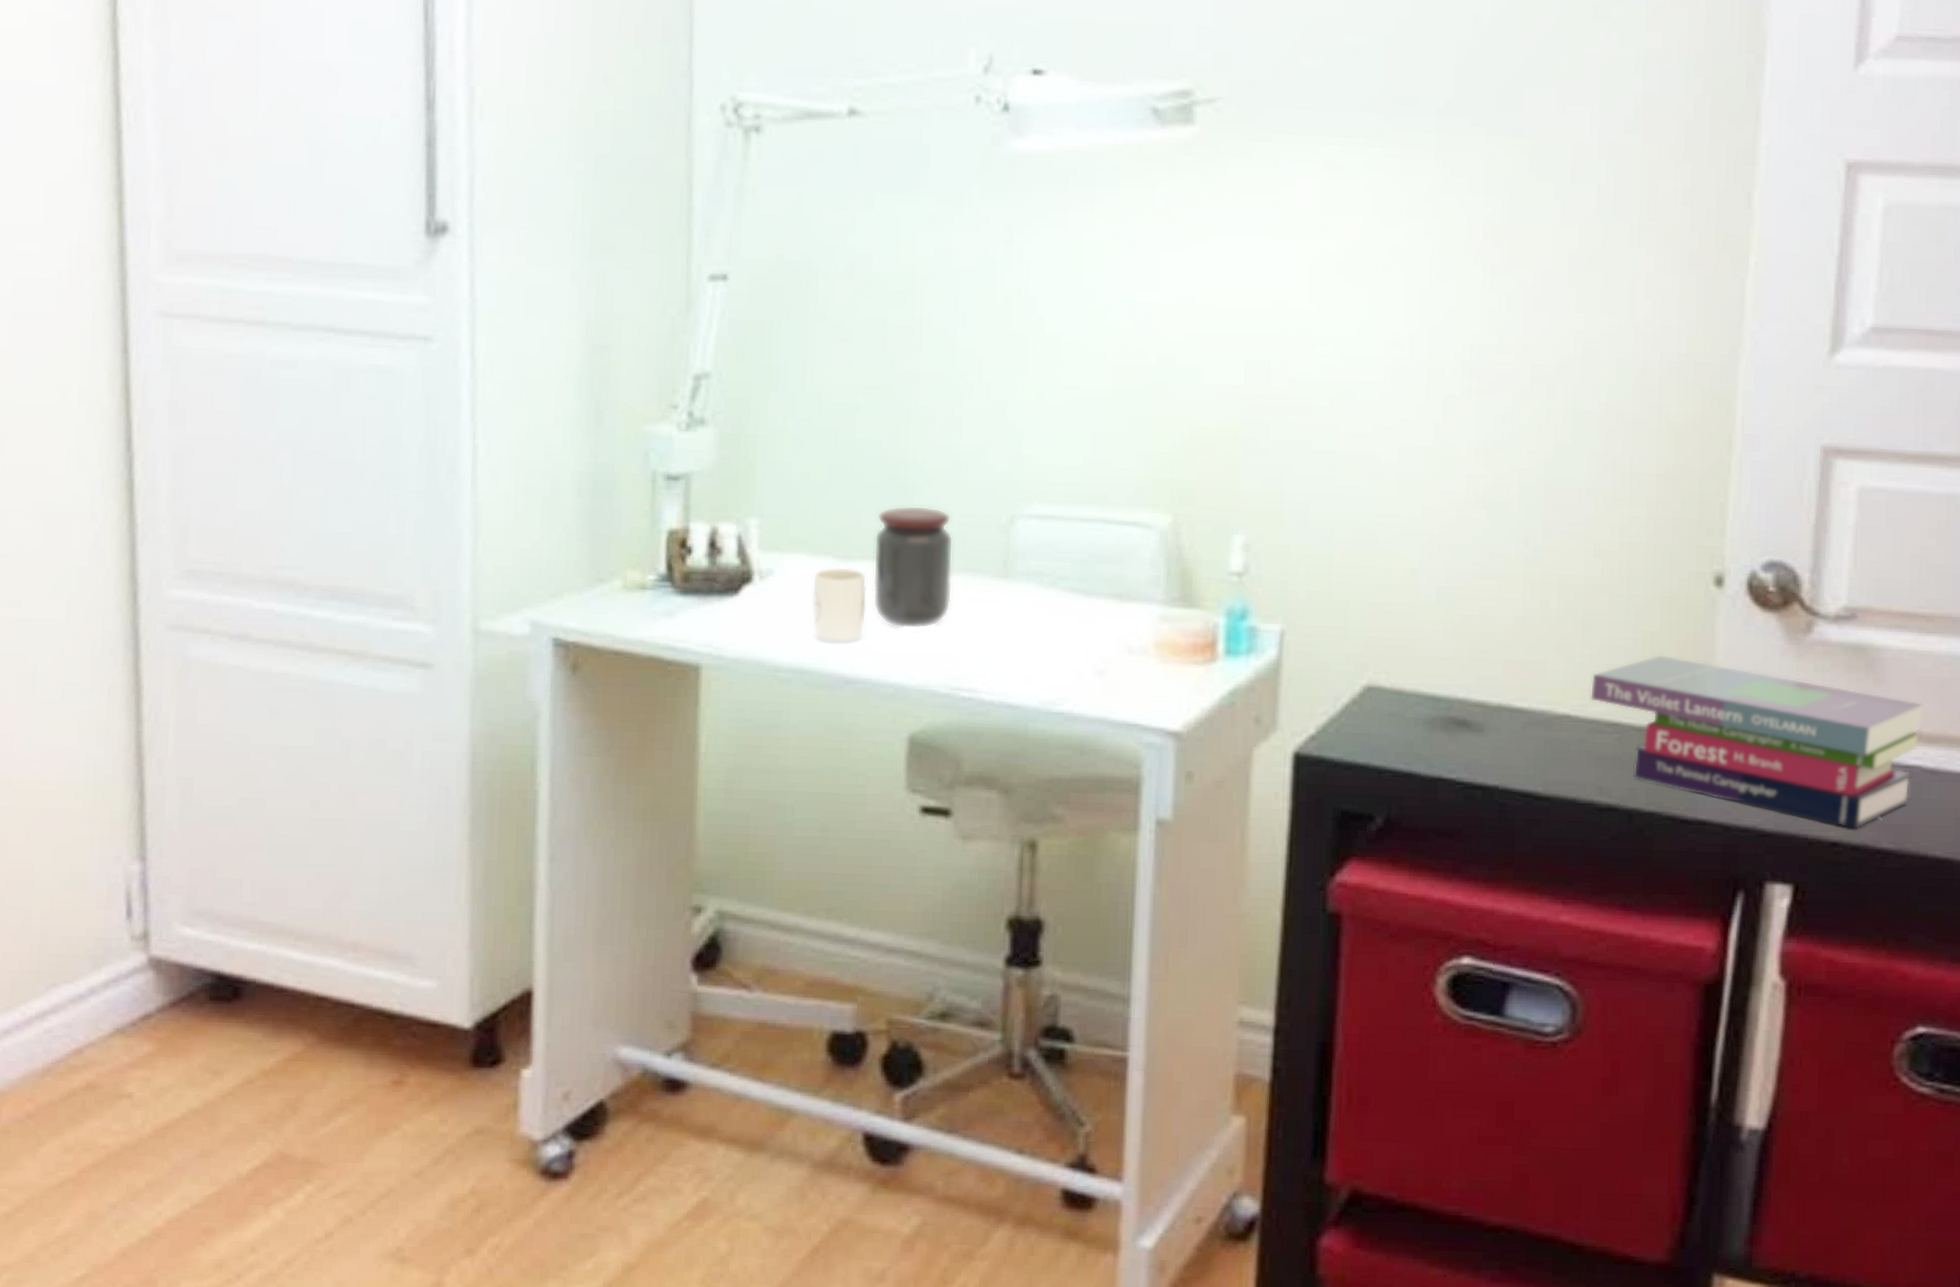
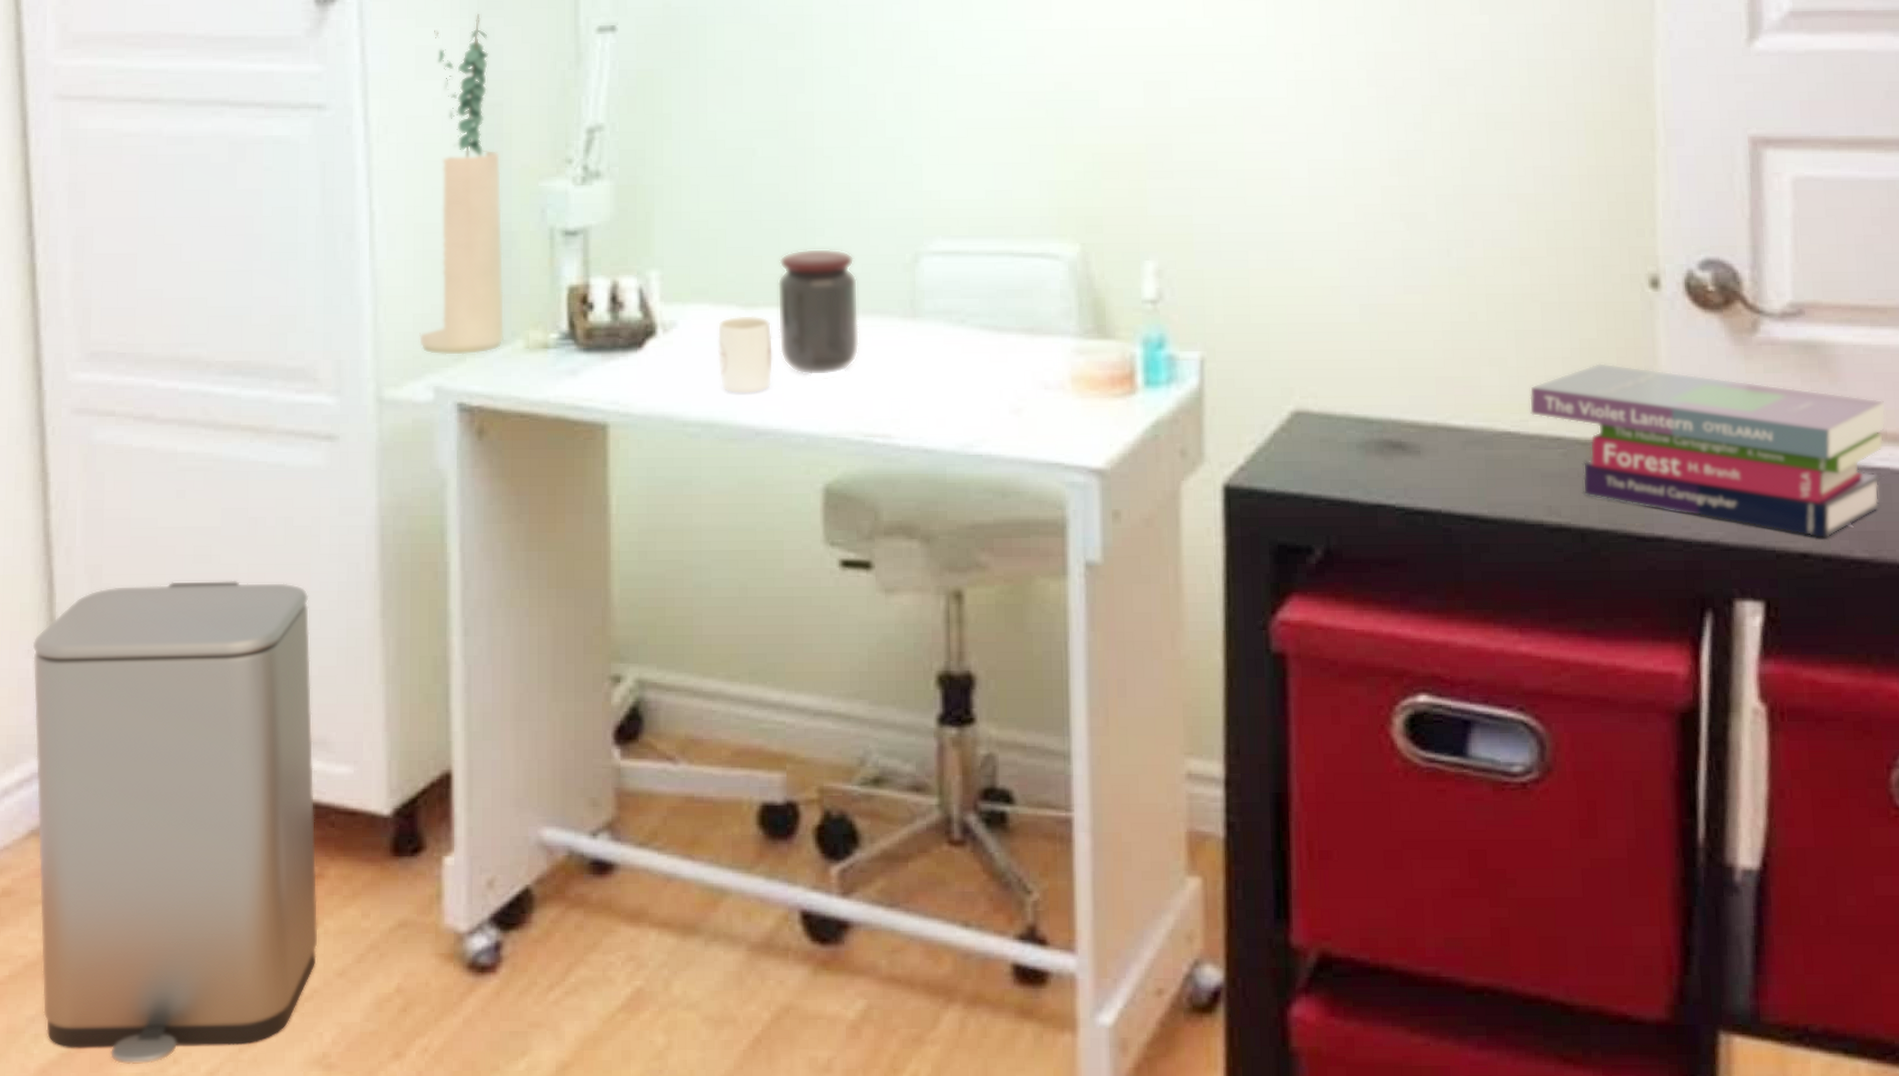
pedal bin: none [122,797,399,1252] -> present [32,580,318,1065]
vase: none [516,255,607,592] -> present [418,14,505,355]

